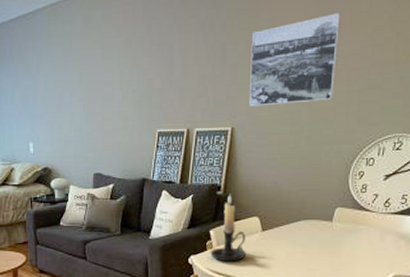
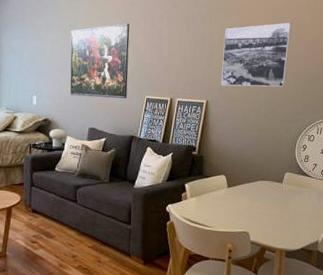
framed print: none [65,42,135,138] -> present [70,23,130,98]
candle holder: present [210,194,246,262] -> none [185,155,214,212]

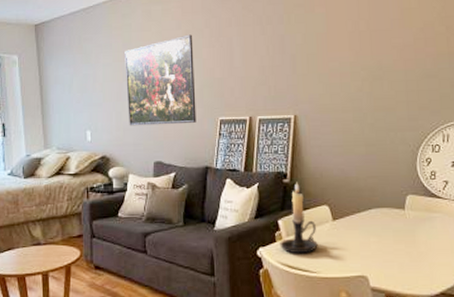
candle holder: none [185,155,214,212] -> present [280,182,318,254]
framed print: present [220,22,292,87] -> none [308,9,394,95]

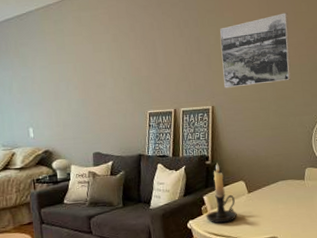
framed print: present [125,34,196,126] -> none [59,38,128,122]
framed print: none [308,9,394,95] -> present [219,12,291,88]

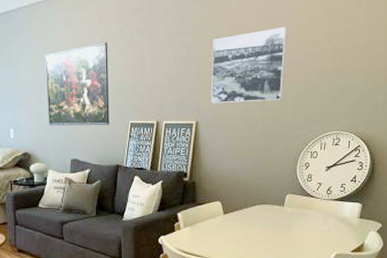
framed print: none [59,38,128,122] -> present [45,42,110,126]
candle holder: present [206,163,237,224] -> none [178,180,210,242]

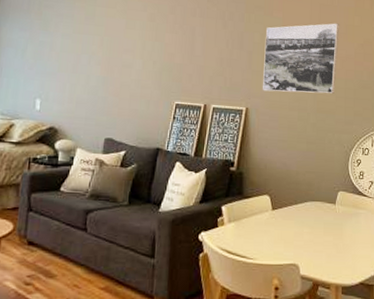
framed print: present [45,42,110,126] -> none [83,17,157,104]

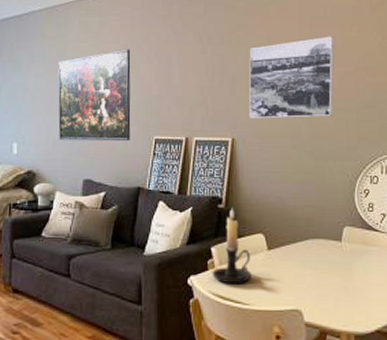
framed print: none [83,17,157,104] -> present [58,49,131,141]
candle holder: none [221,171,257,241] -> present [212,208,252,285]

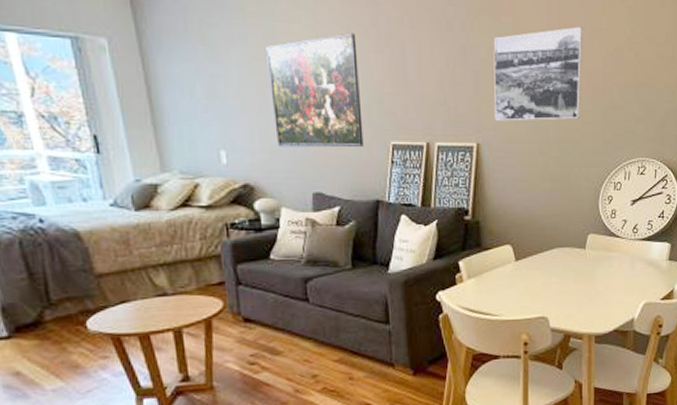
candle holder: present [212,208,252,285] -> none [460,219,500,297]

